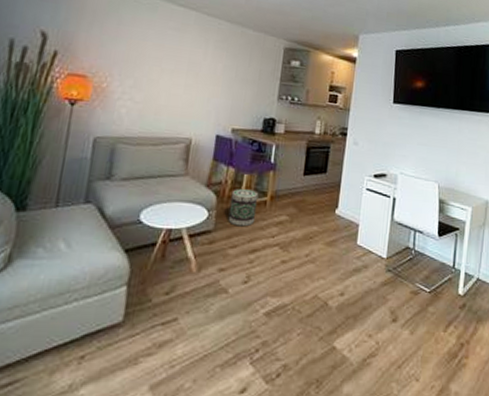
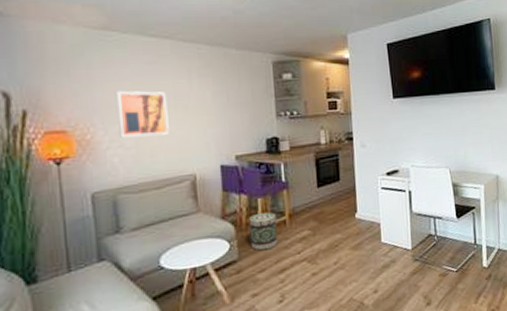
wall art: none [132,48,182,97] -> present [117,90,169,138]

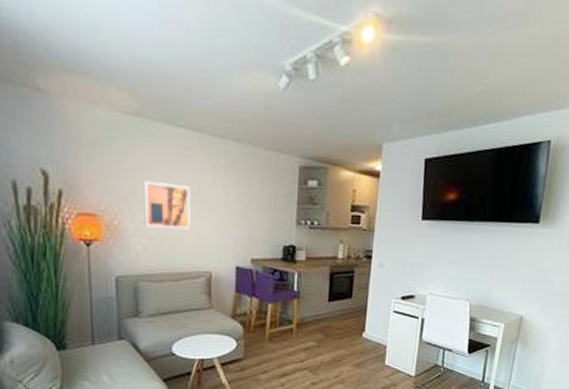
basket: present [248,212,278,251] -> none [256,319,284,354]

